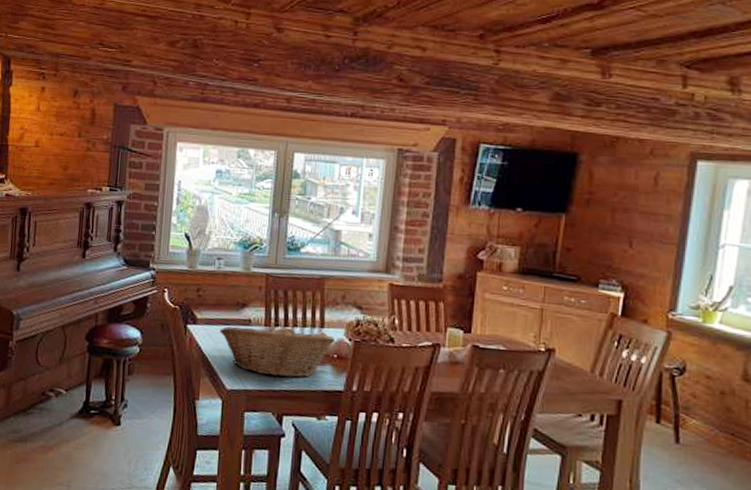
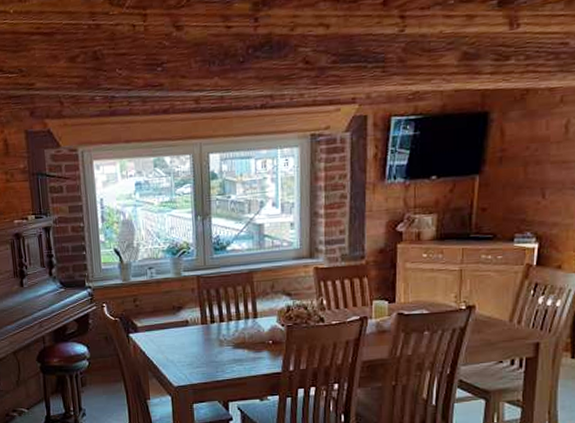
fruit basket: present [219,322,336,378] -> none [160,319,269,369]

